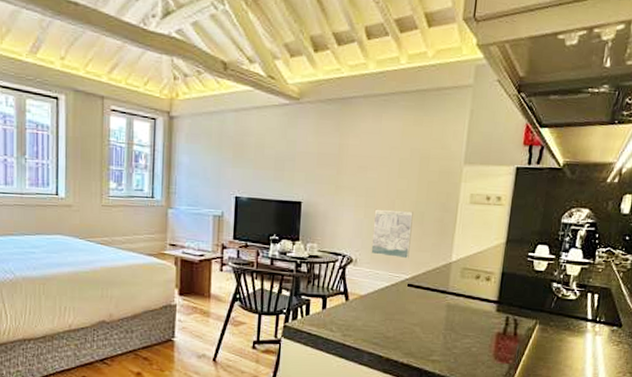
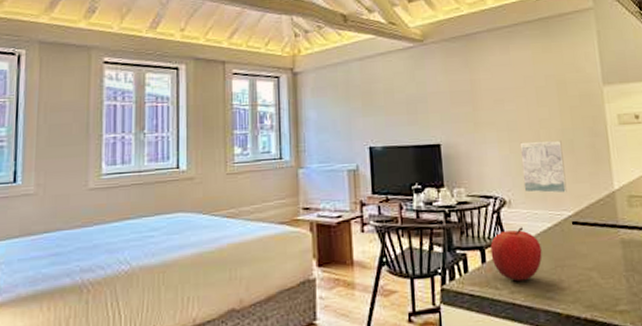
fruit: none [331,283,377,328] -> present [490,227,542,282]

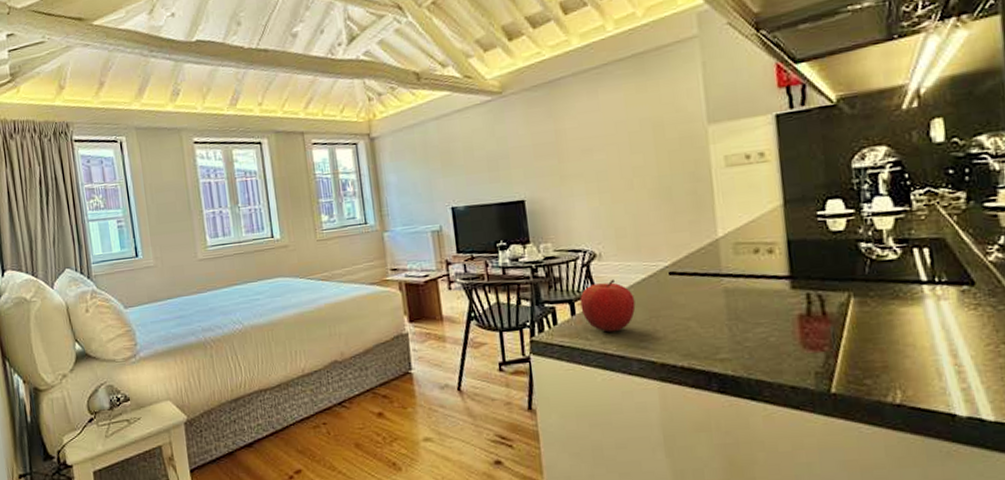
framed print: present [519,140,567,194] -> none [610,188,664,245]

